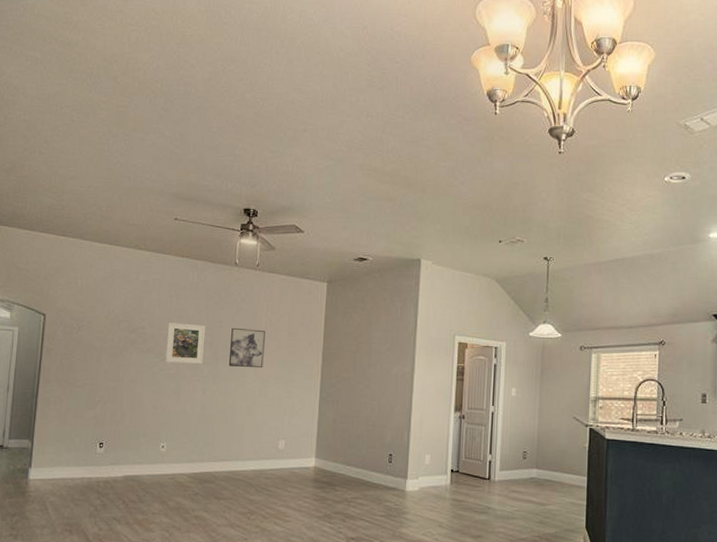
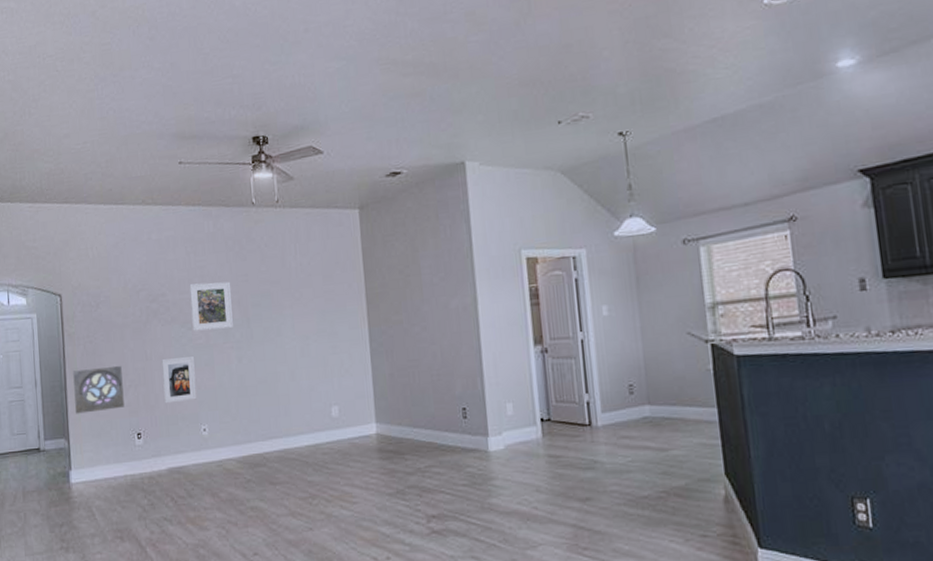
wall ornament: none [43,382,94,420] -> present [73,365,125,414]
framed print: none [129,383,163,421] -> present [161,357,197,404]
wall art: present [228,327,265,369] -> none [259,277,301,326]

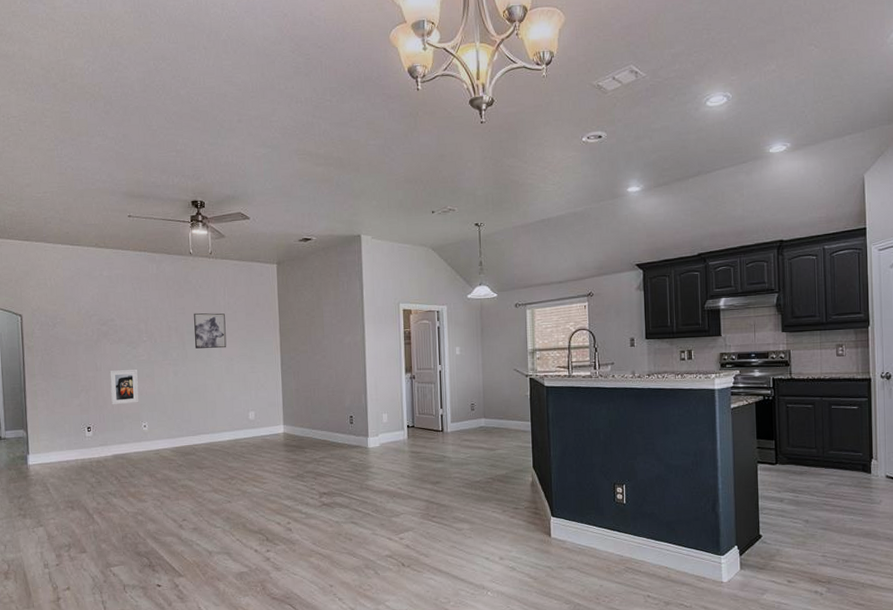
wall ornament: present [73,365,125,414] -> none [31,373,77,411]
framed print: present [189,281,233,331] -> none [135,312,171,350]
wall art: none [259,277,301,326] -> present [194,313,227,349]

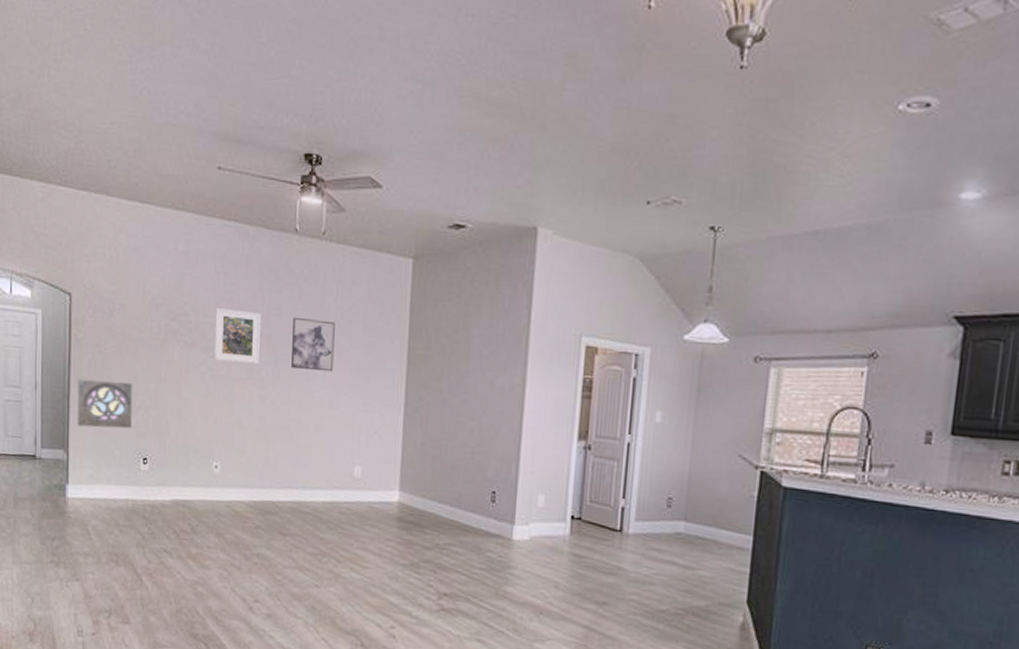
wall ornament: none [31,373,77,411] -> present [78,379,132,429]
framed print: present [109,370,139,405] -> none [175,384,212,434]
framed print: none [135,312,171,350] -> present [214,308,262,364]

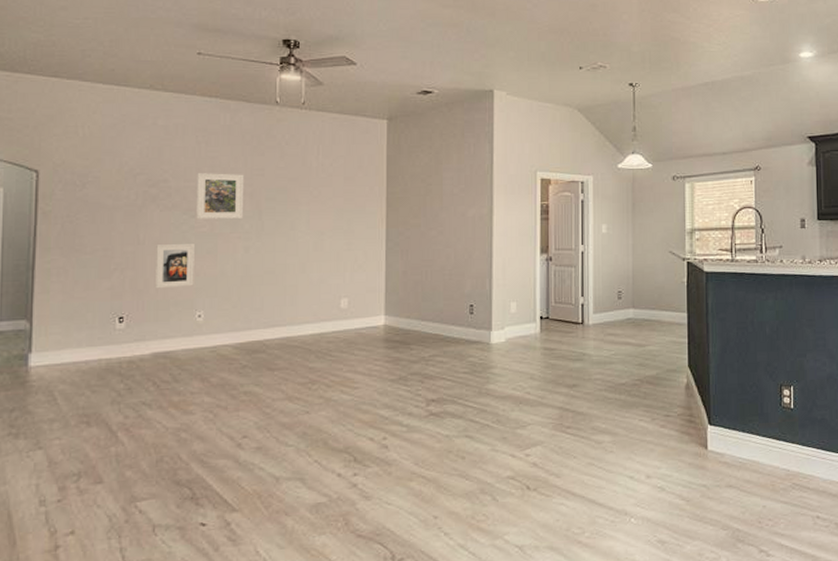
wall ornament: present [78,379,132,429] -> none [44,247,107,295]
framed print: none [175,384,212,434] -> present [154,244,194,289]
wall art: present [290,316,335,372] -> none [274,175,317,220]

